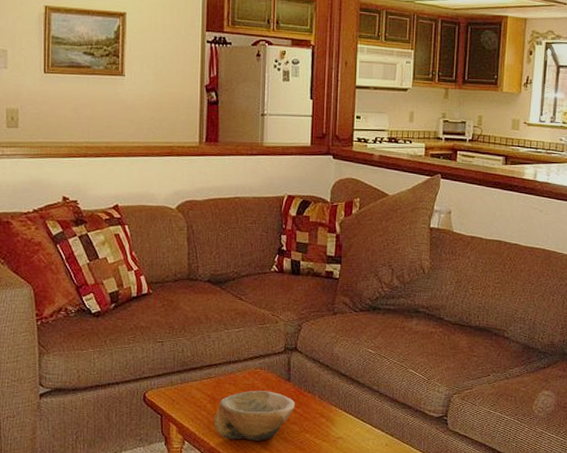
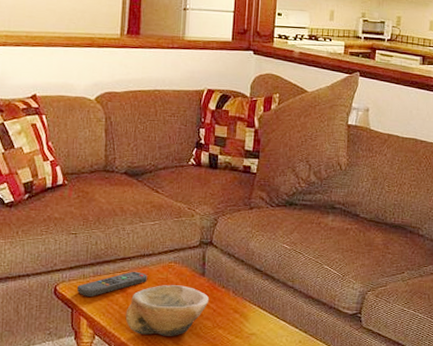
remote control: none [166,377,234,403] -> present [77,271,147,297]

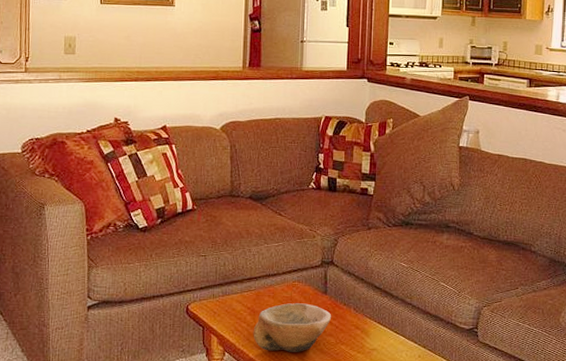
remote control: present [77,271,147,297] -> none [208,290,273,315]

